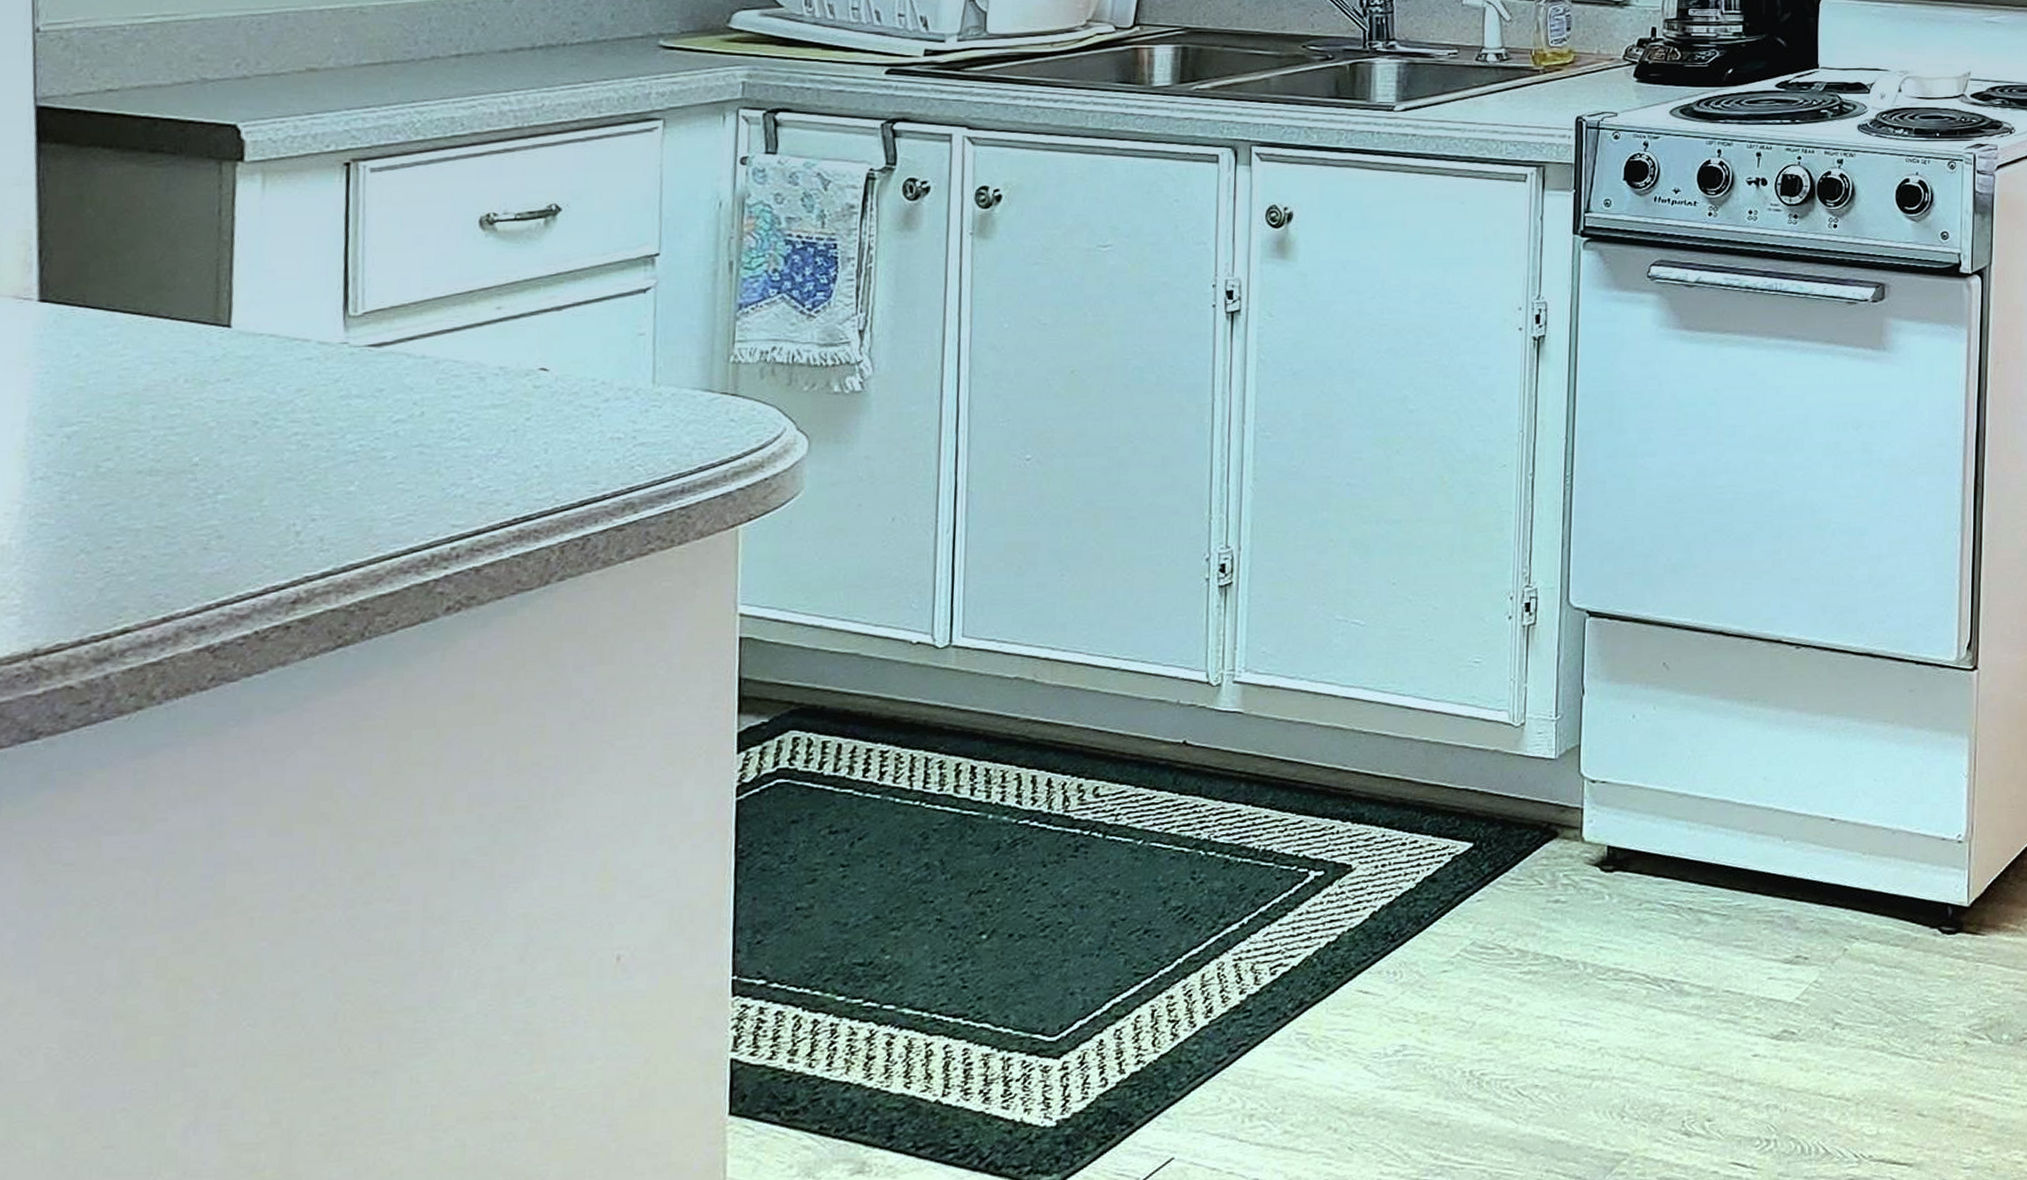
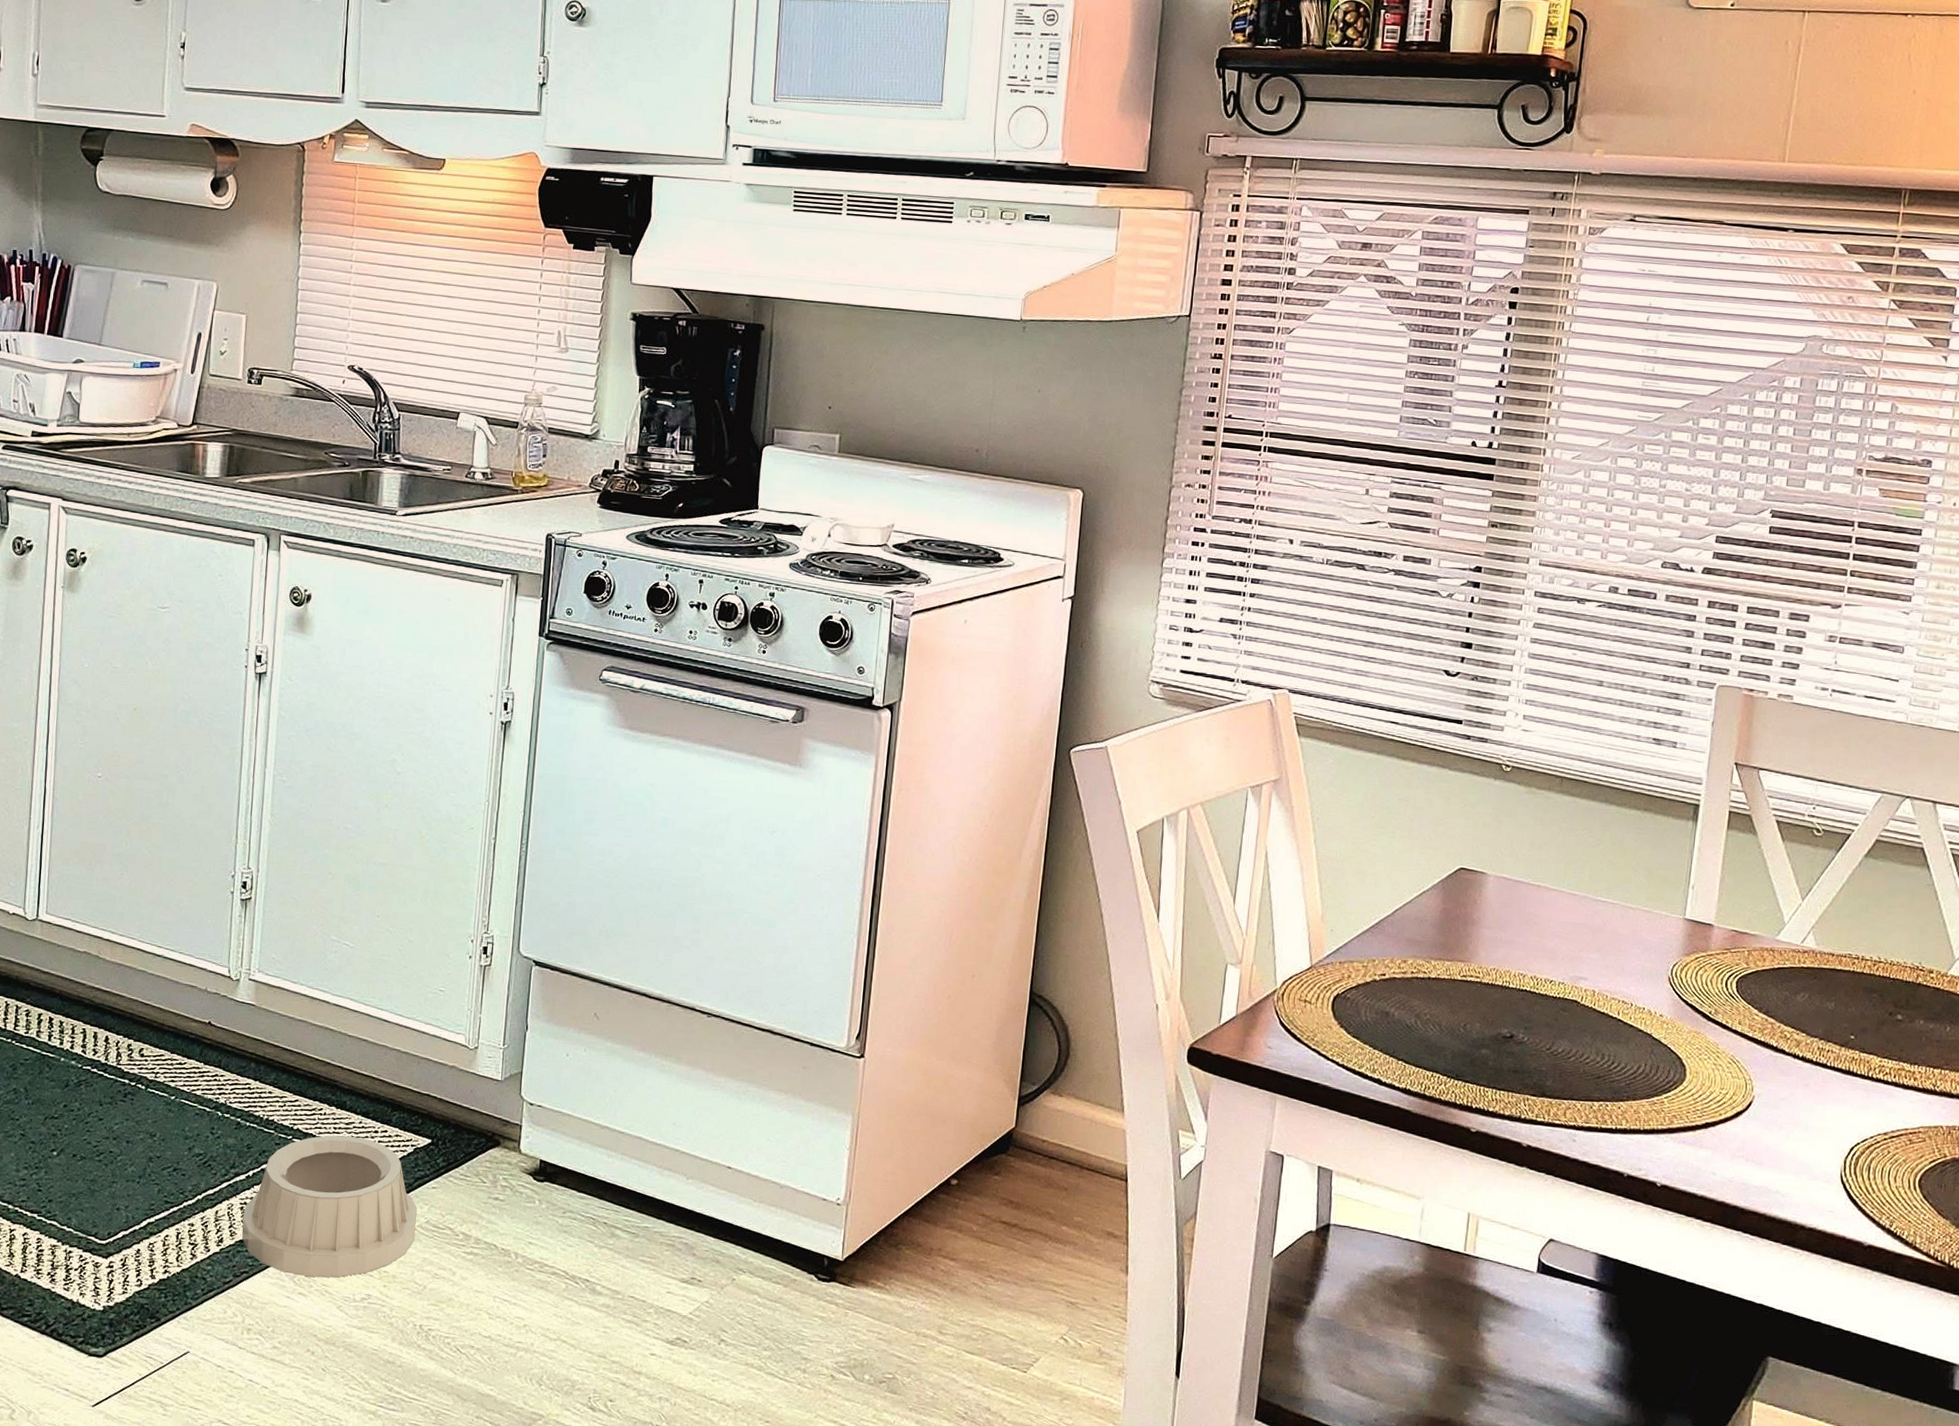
pet bowl: none [1237,854,1460,1037] -> present [241,1135,417,1278]

